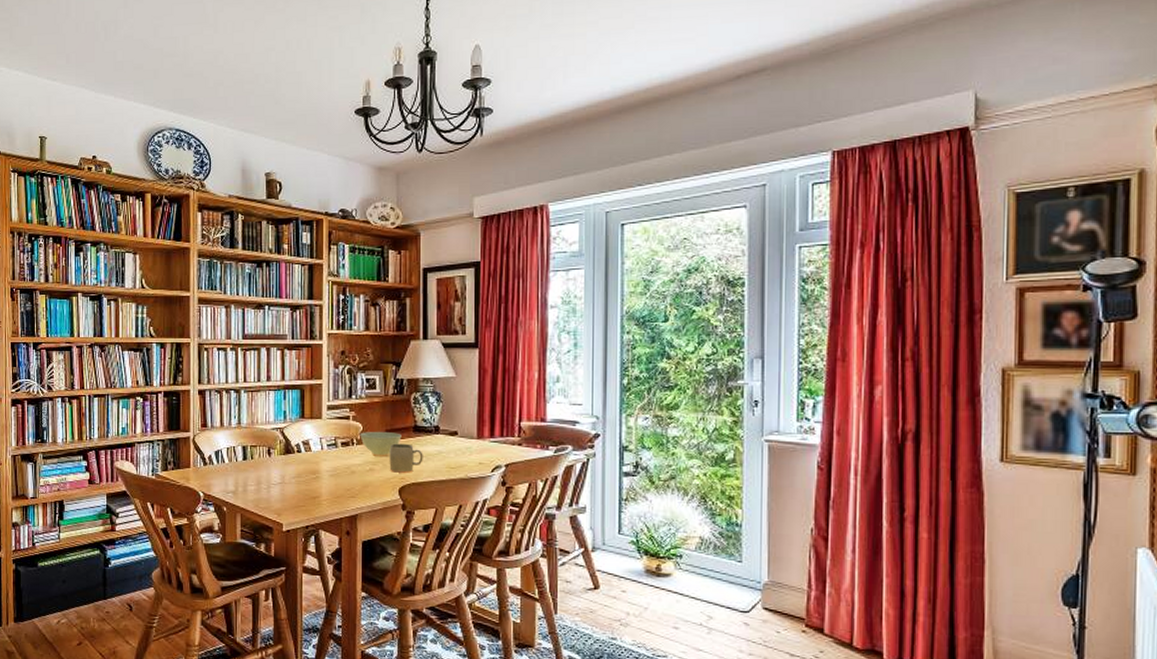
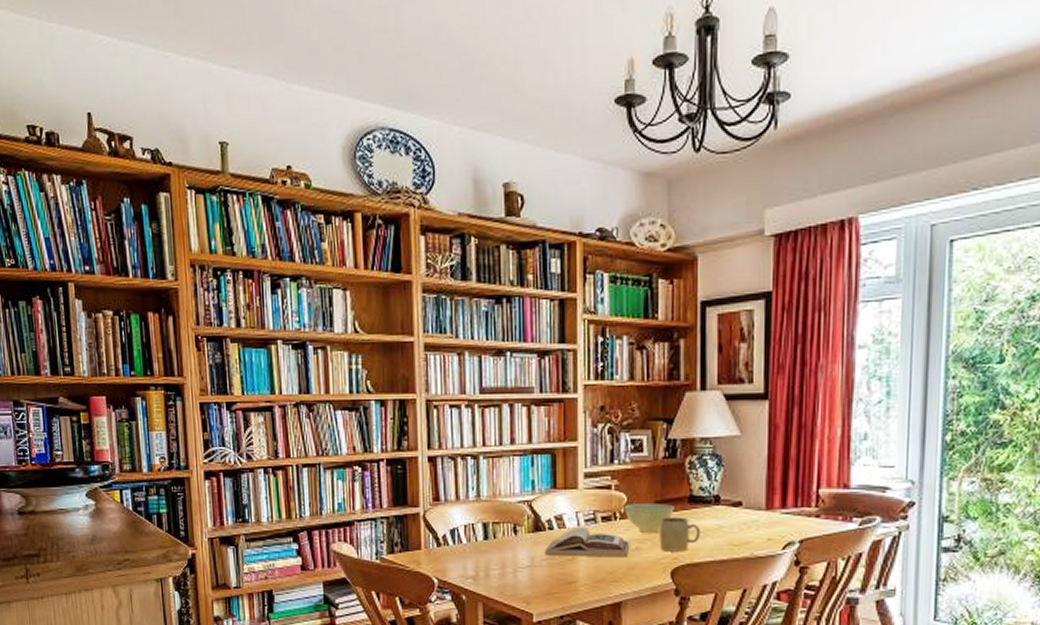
book: none [294,451,365,477] -> present [545,527,630,558]

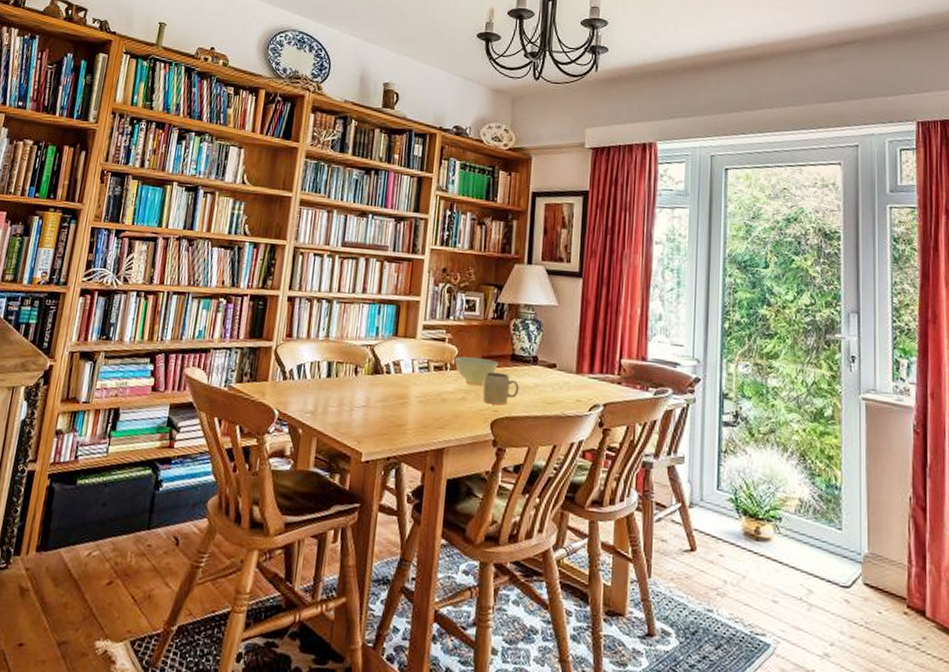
book: present [545,527,630,558] -> none [380,373,457,406]

